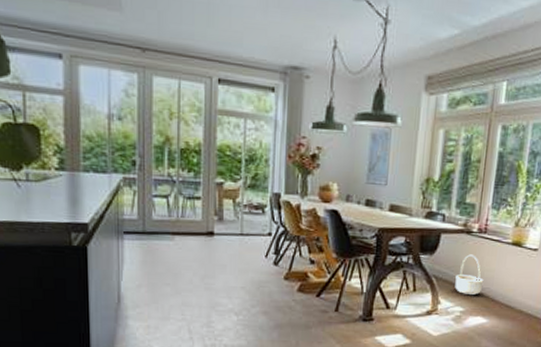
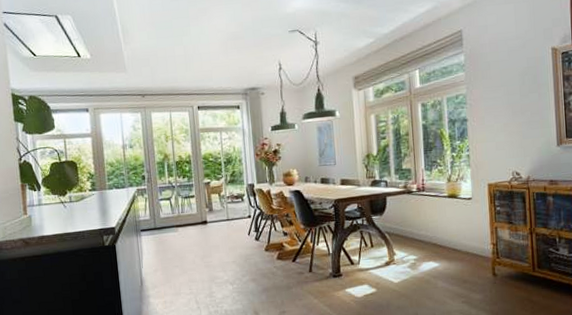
basket: present [455,254,484,296] -> none [405,210,430,245]

